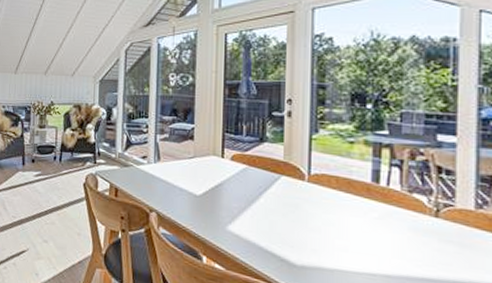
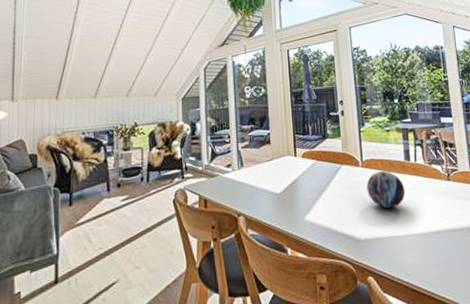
decorative orb: none [312,189,367,238] -> present [366,170,406,209]

